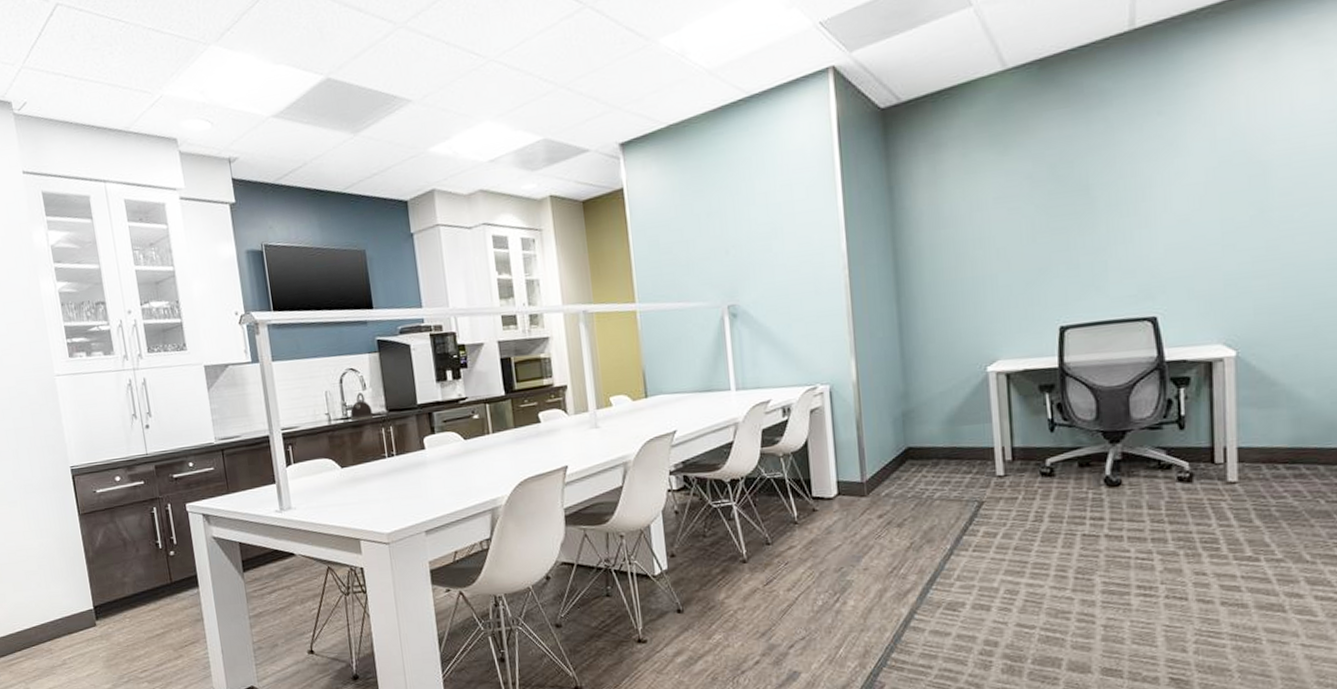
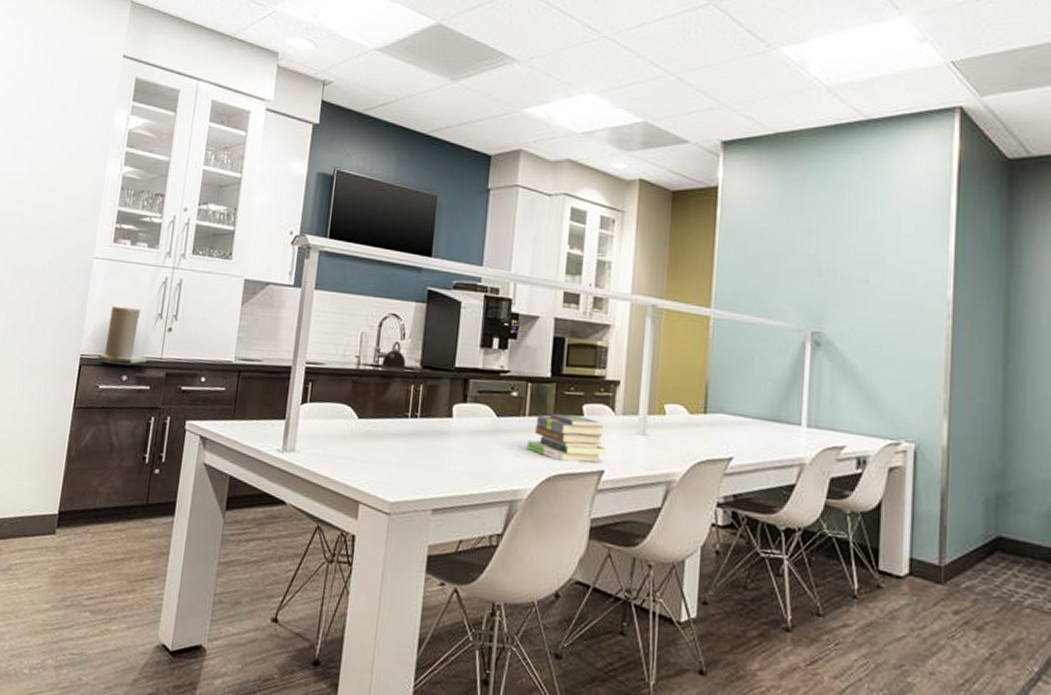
paper towel: none [86,412,134,468] -> present [98,305,147,364]
books: none [495,423,567,466] -> present [526,413,607,463]

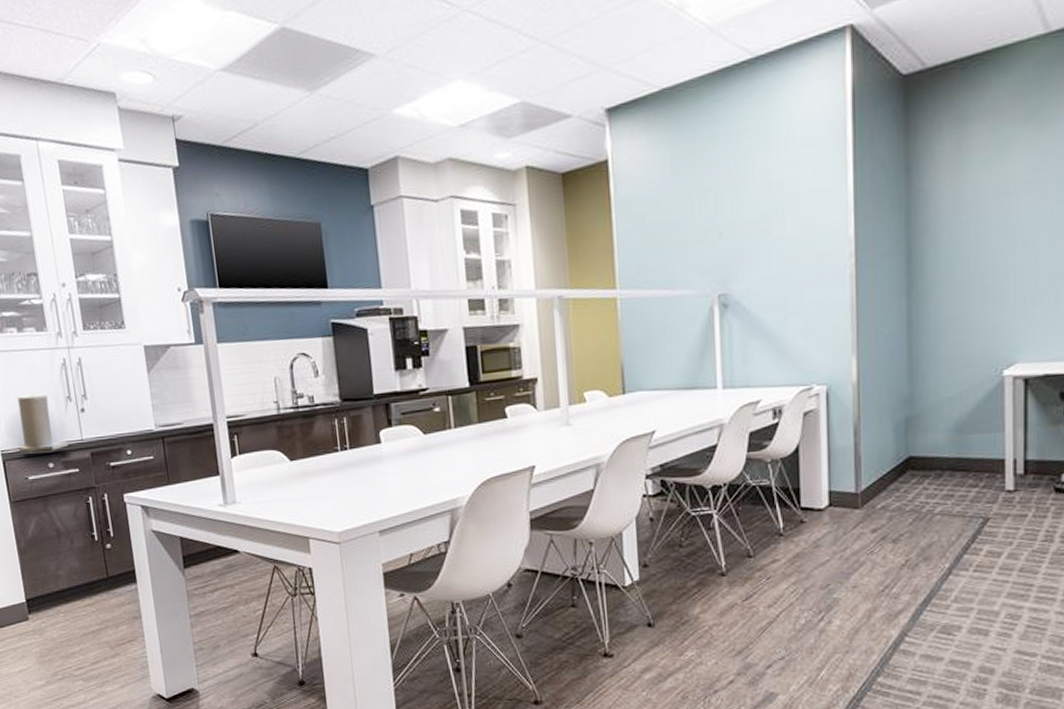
kettle: present [380,341,406,373] -> none [300,379,327,411]
books: present [526,413,607,463] -> none [457,418,535,464]

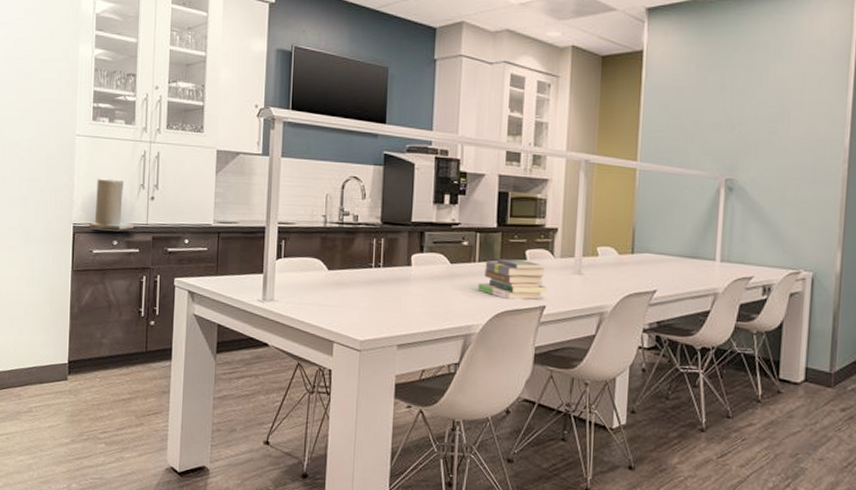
books: none [457,418,535,464] -> present [477,258,548,300]

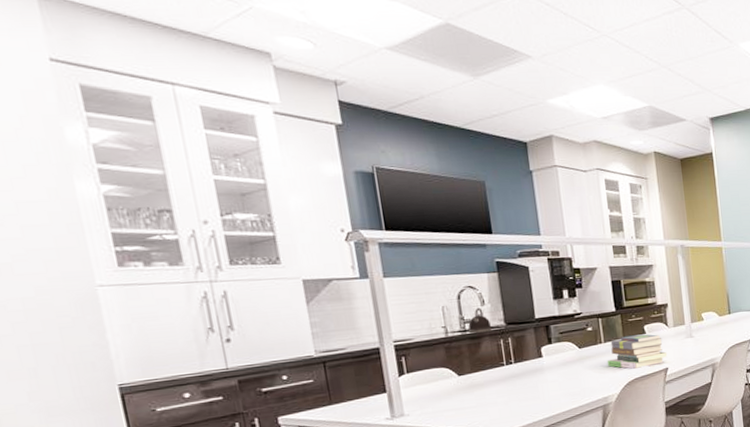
paper towel: present [90,178,134,230] -> none [142,326,209,386]
kettle: none [345,201,368,229] -> present [468,308,493,334]

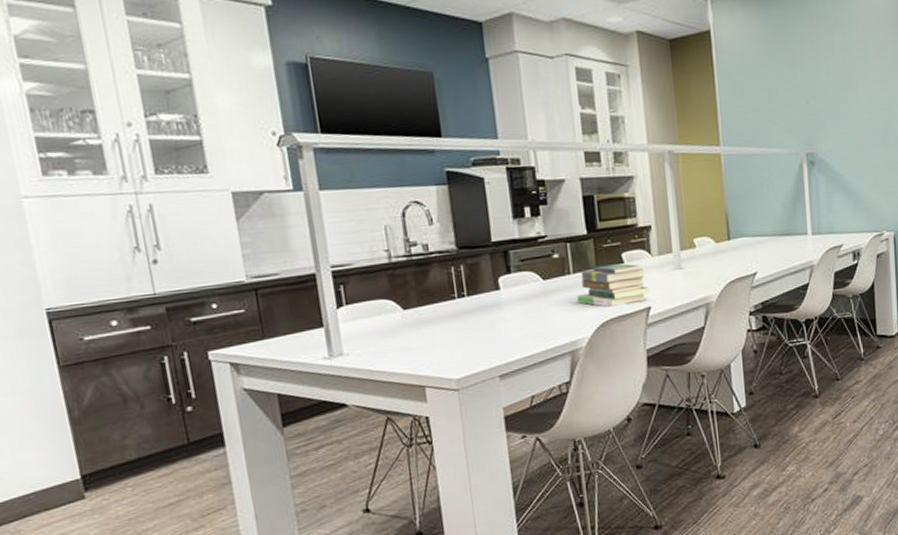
kettle: present [468,308,493,334] -> none [414,228,442,259]

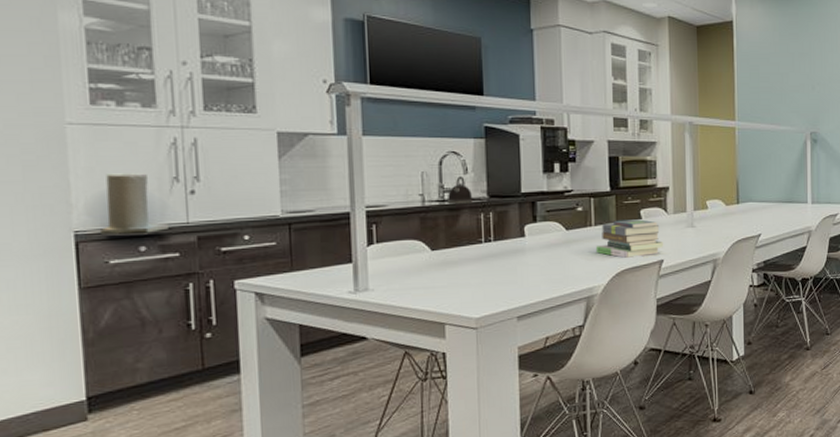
paper towel: none [68,244,136,311] -> present [100,173,168,235]
kettle: none [414,228,442,259] -> present [446,176,473,205]

